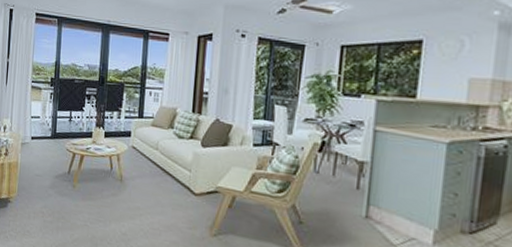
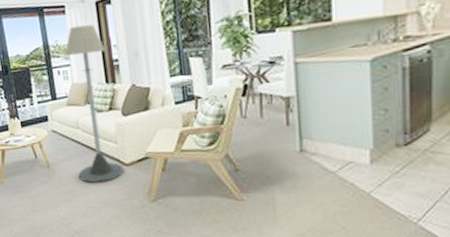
floor lamp: none [147,53,199,207] -> present [64,24,124,183]

